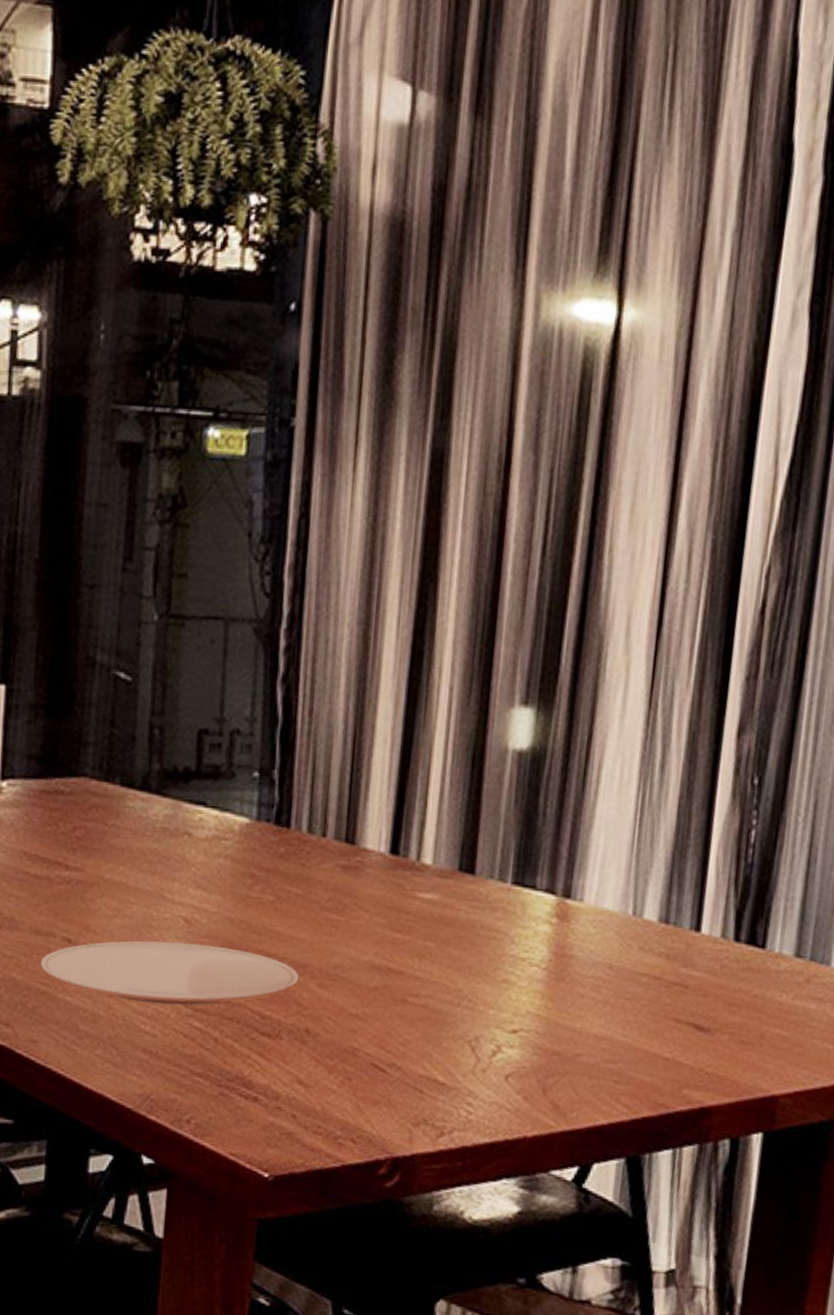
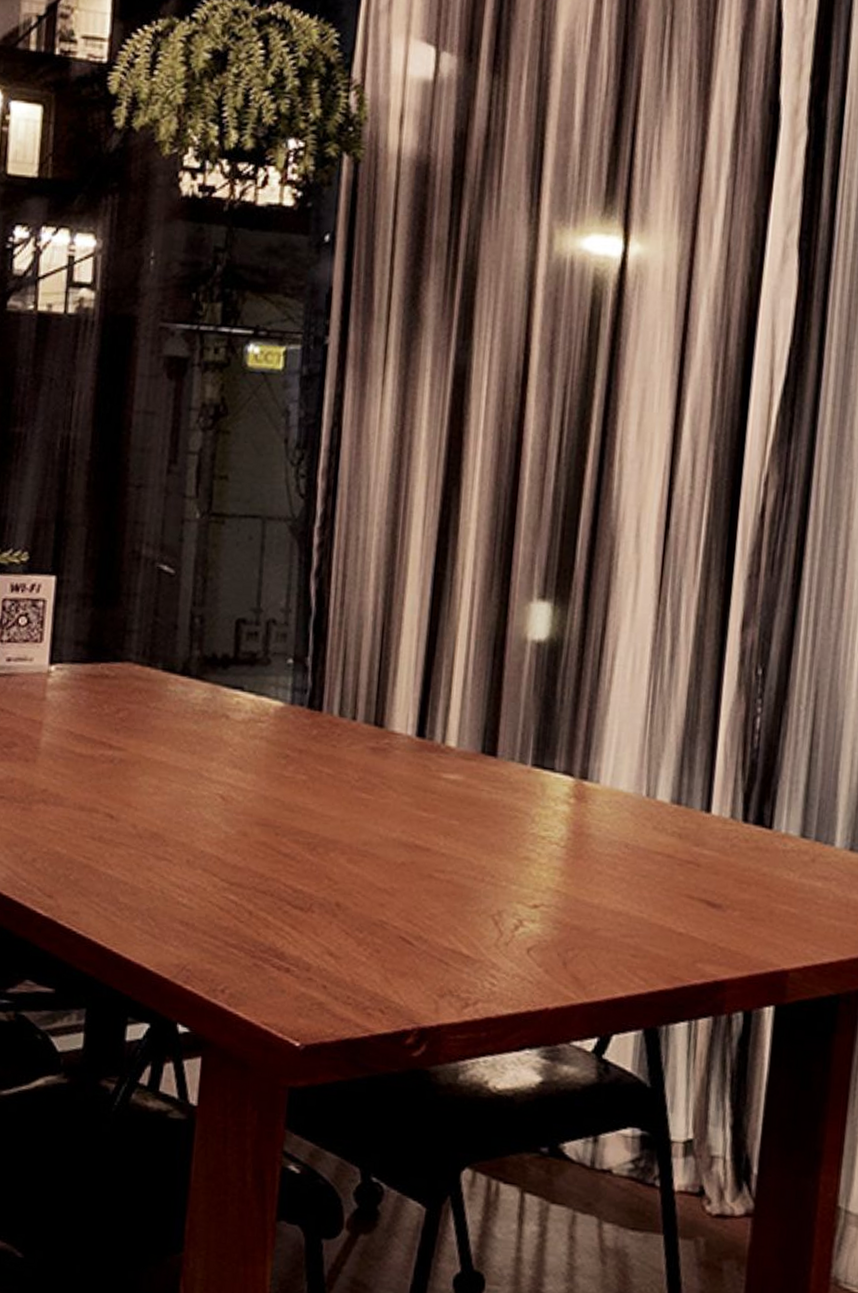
plate: present [40,941,299,1005] -> none [83,817,330,879]

